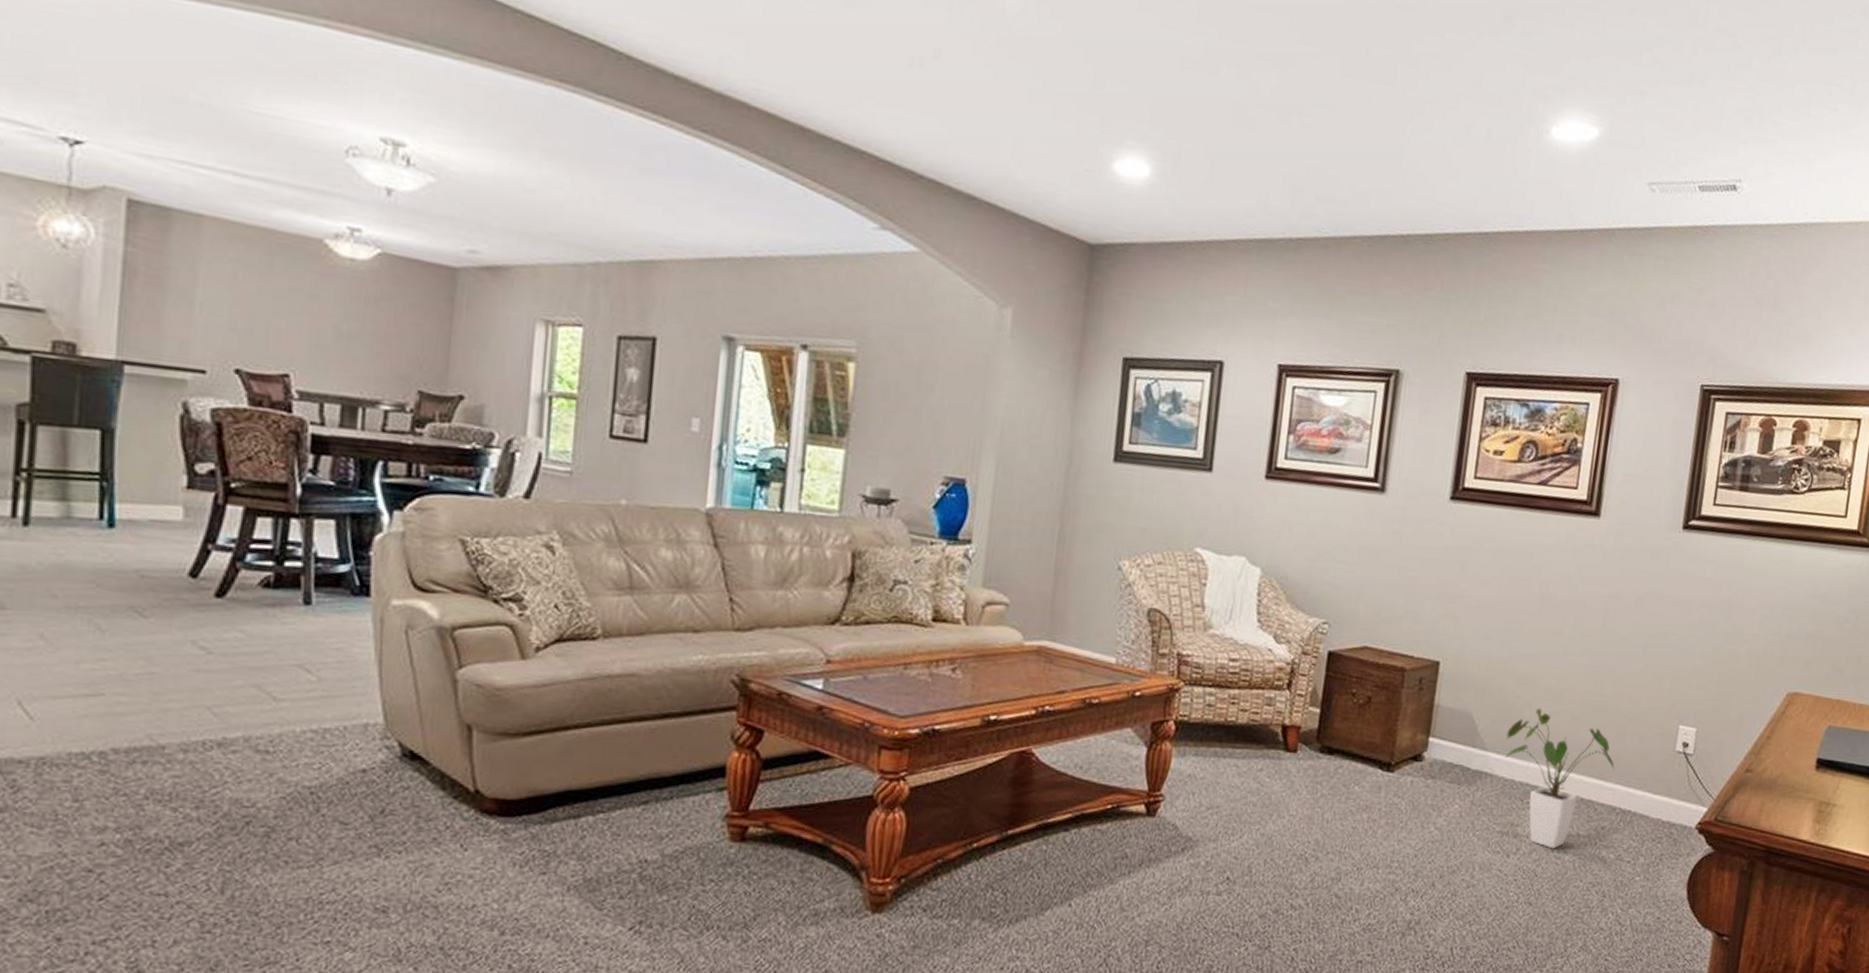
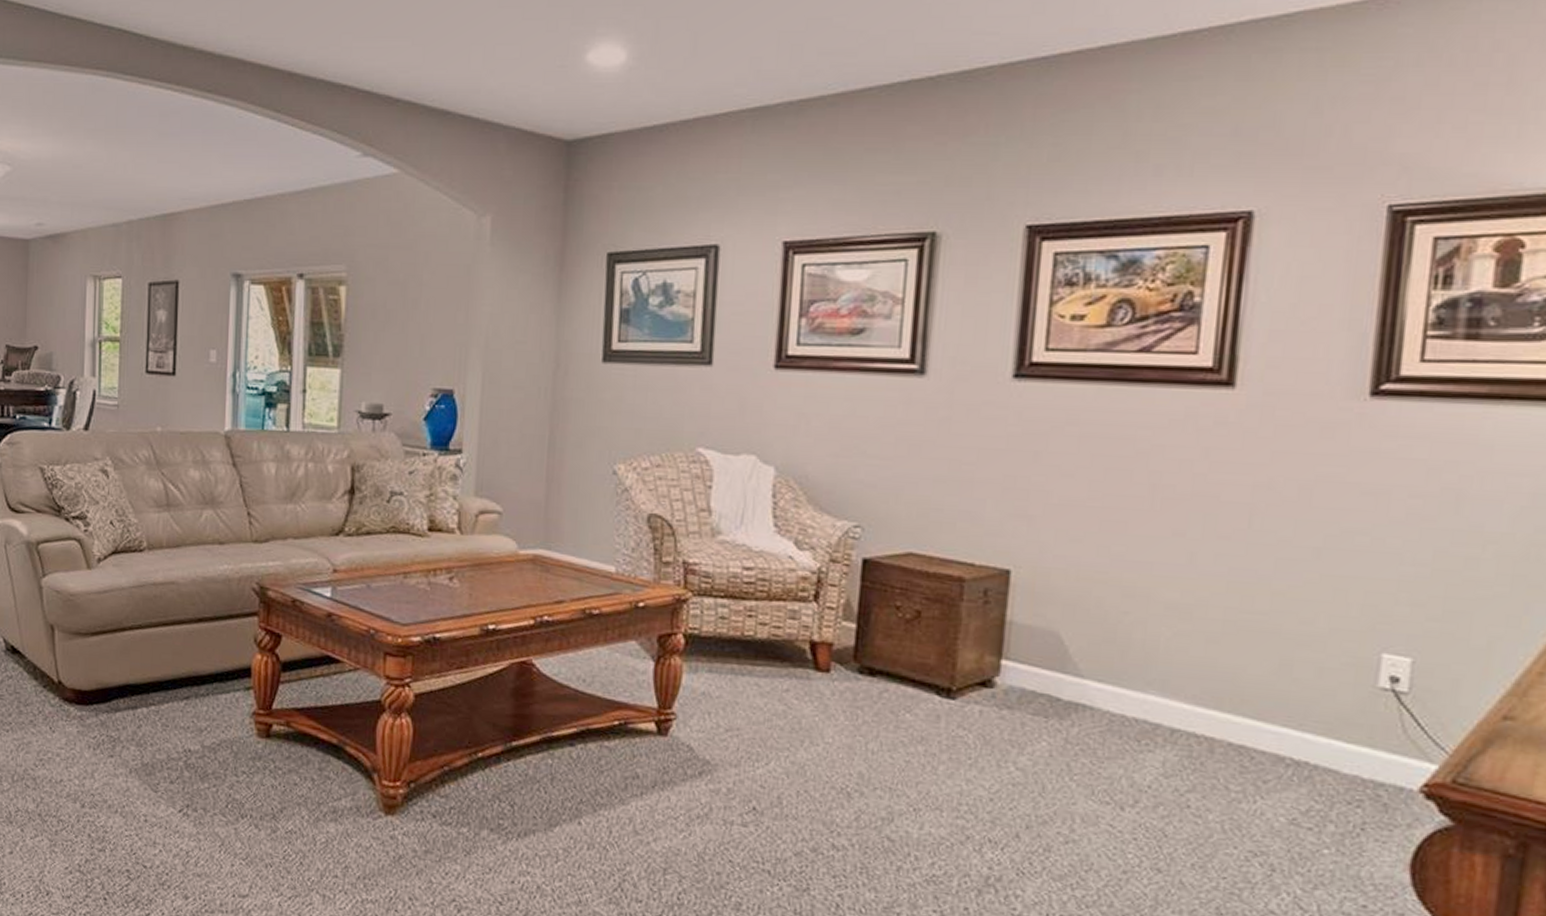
house plant: present [1504,707,1615,849] -> none [1108,627,1280,805]

